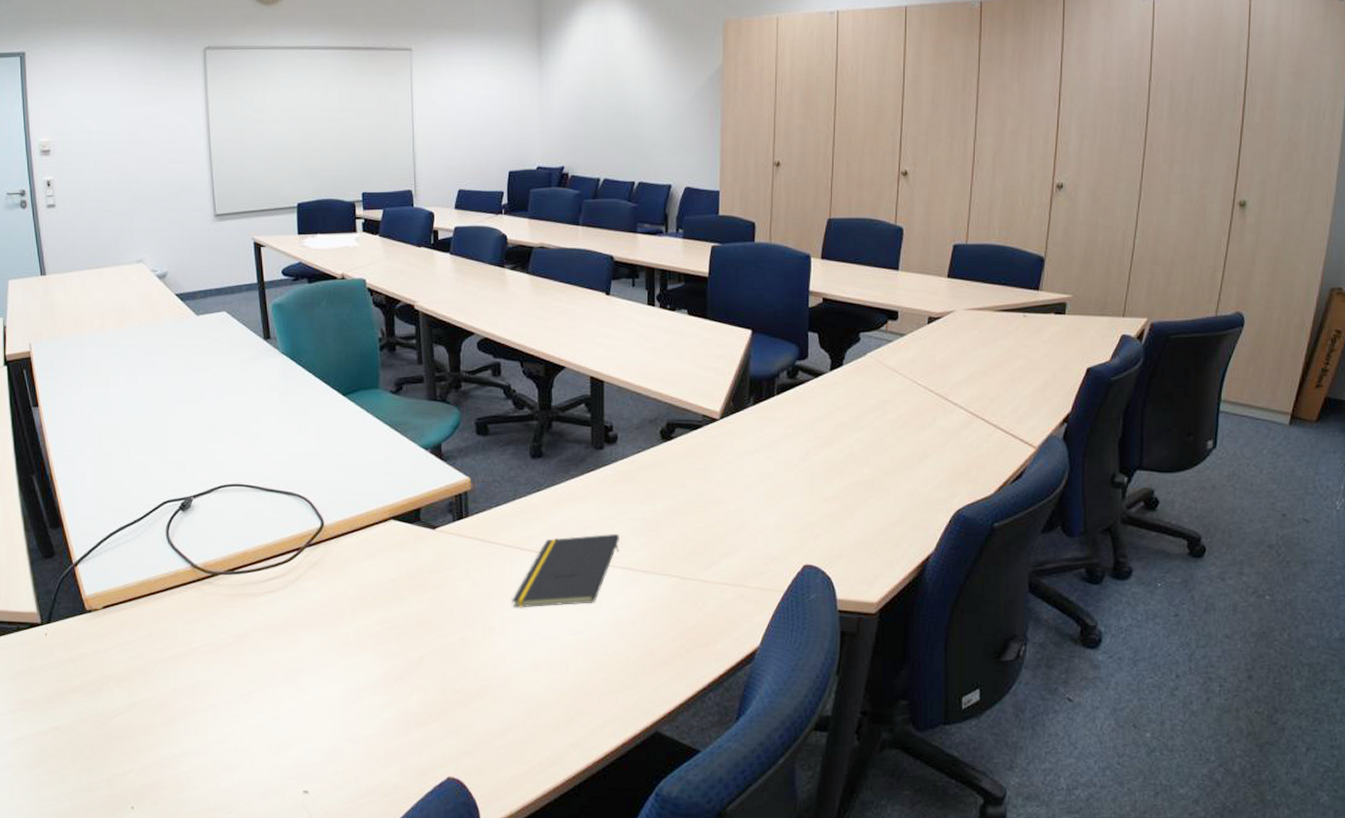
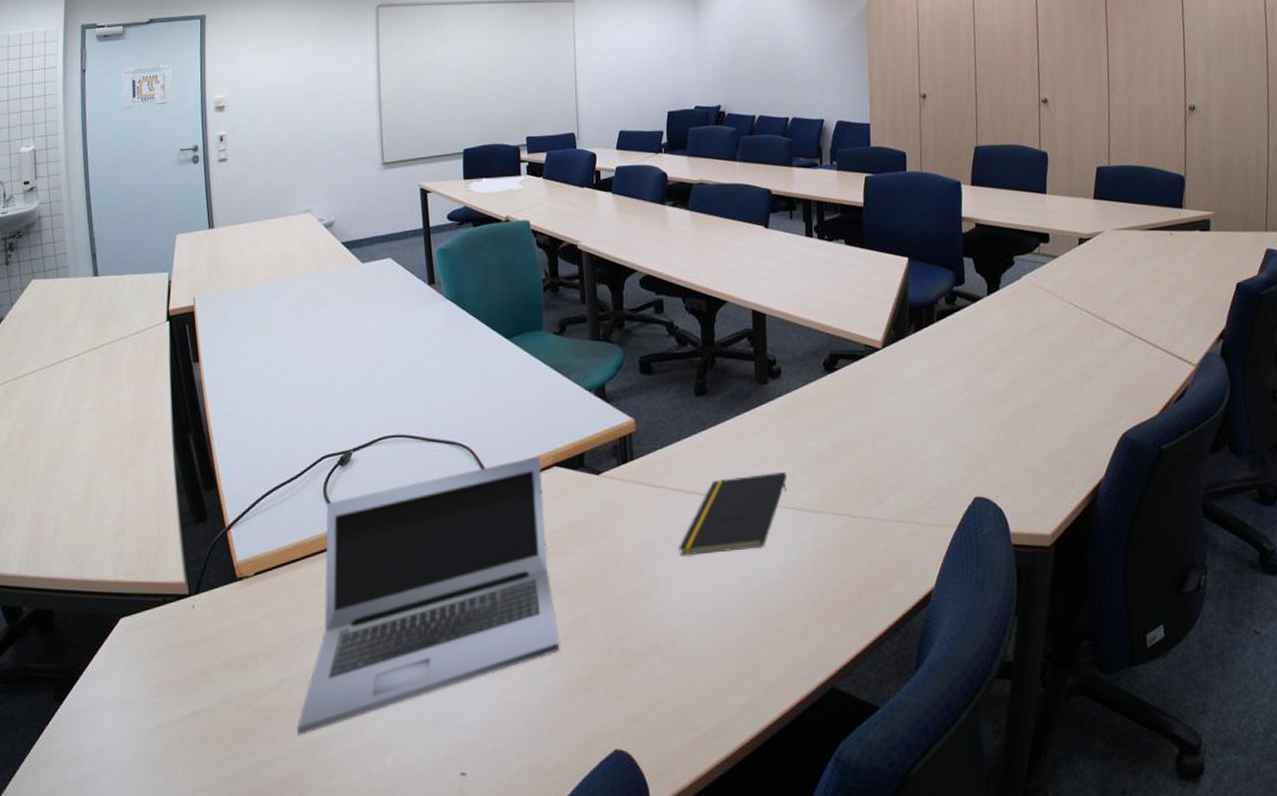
laptop: none [149,509,395,753] -> present [297,456,559,736]

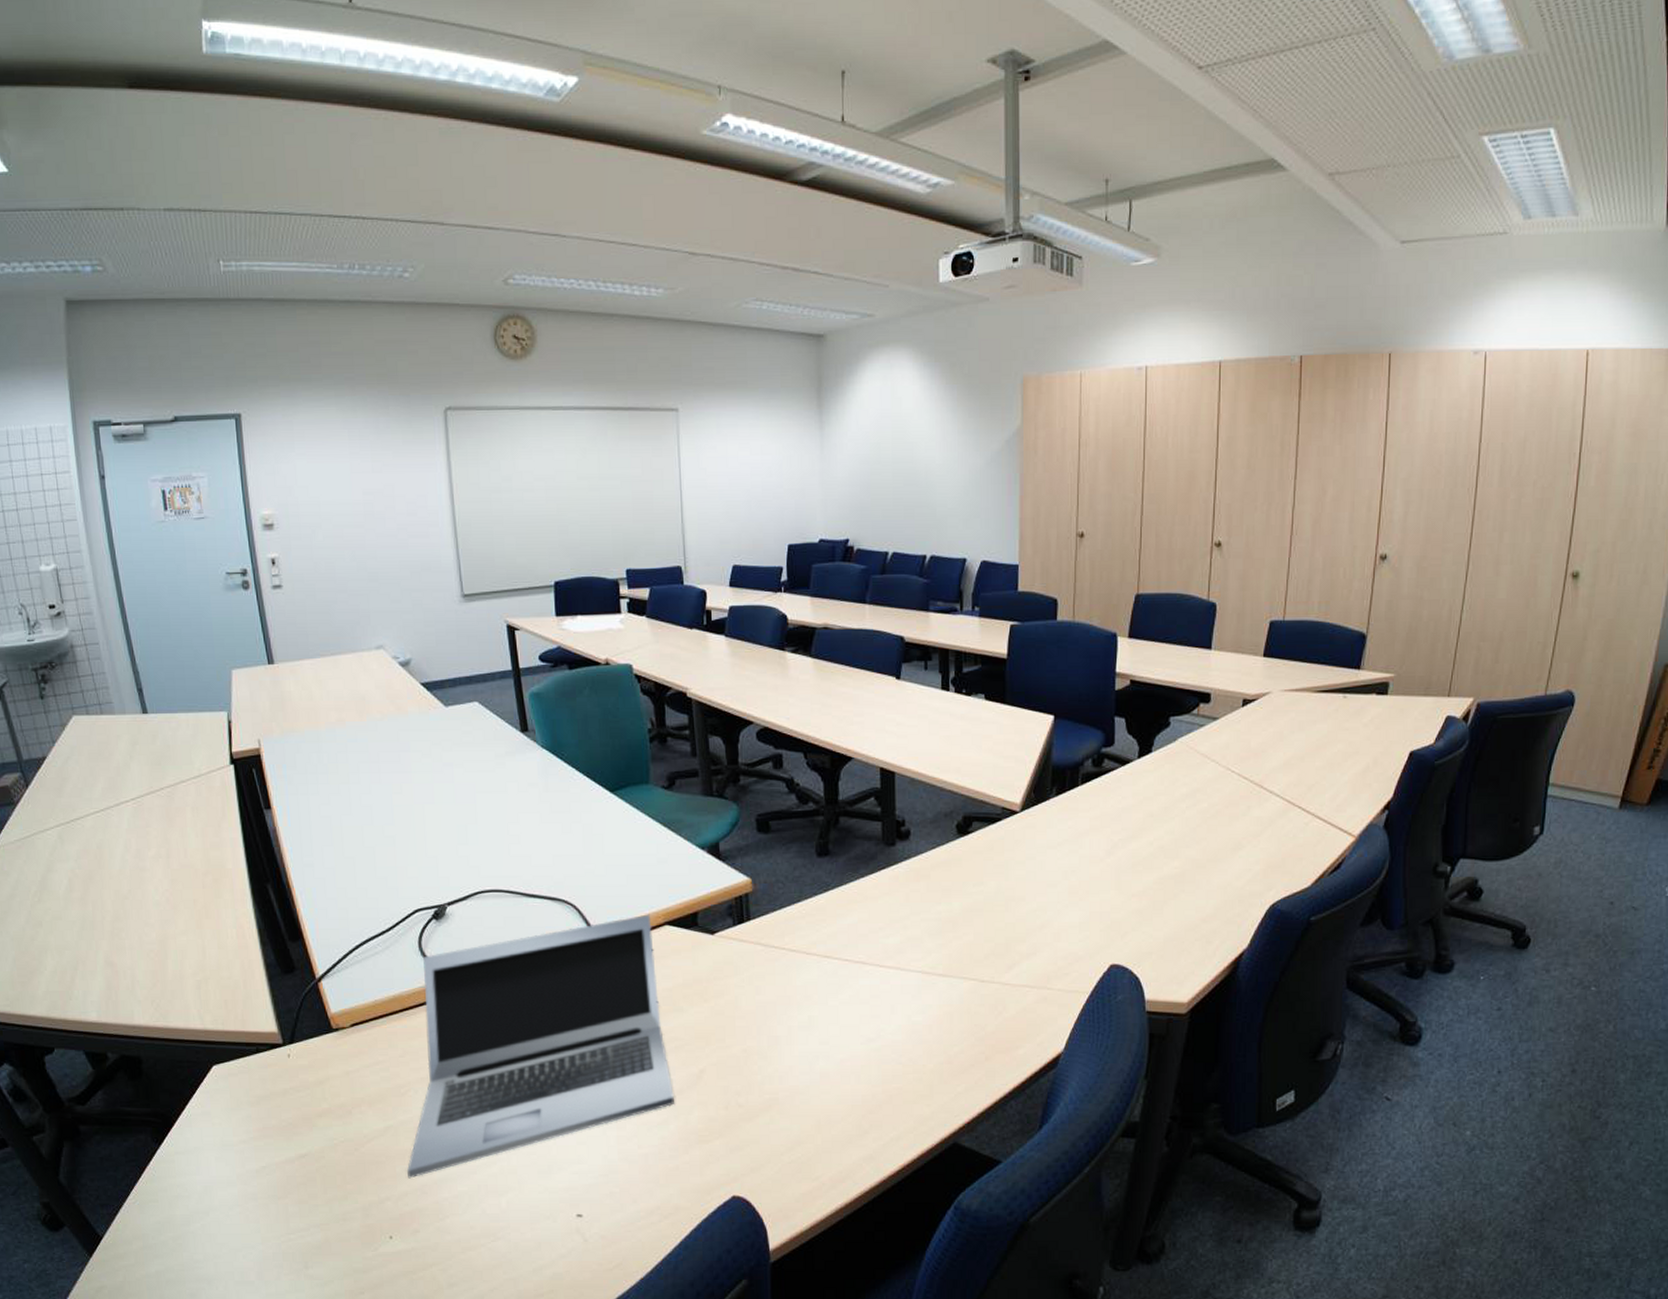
notepad: present [679,471,788,556] -> none [798,935,914,1017]

